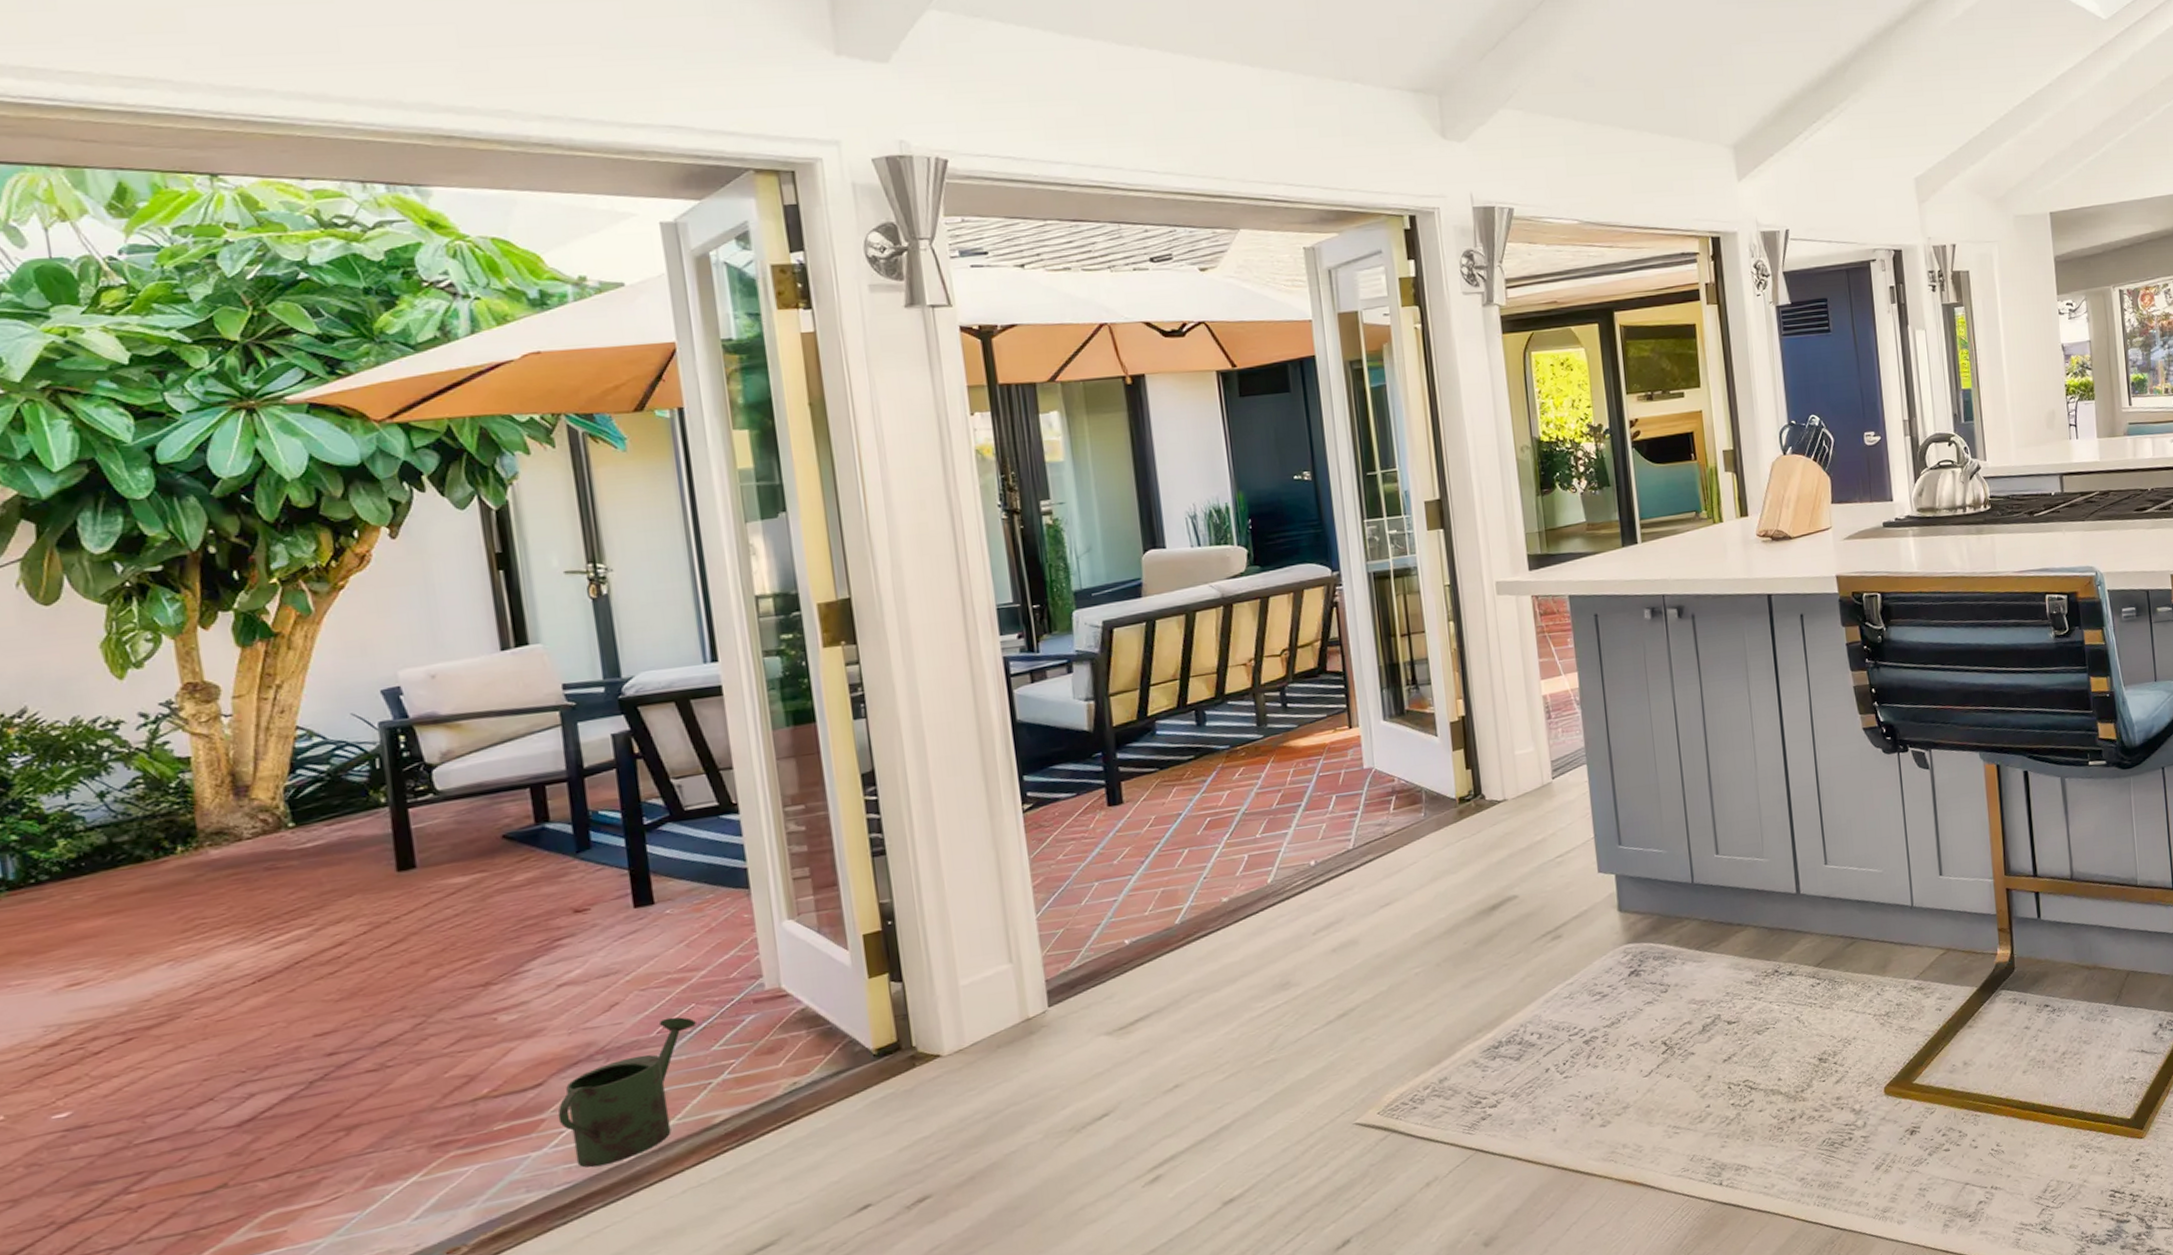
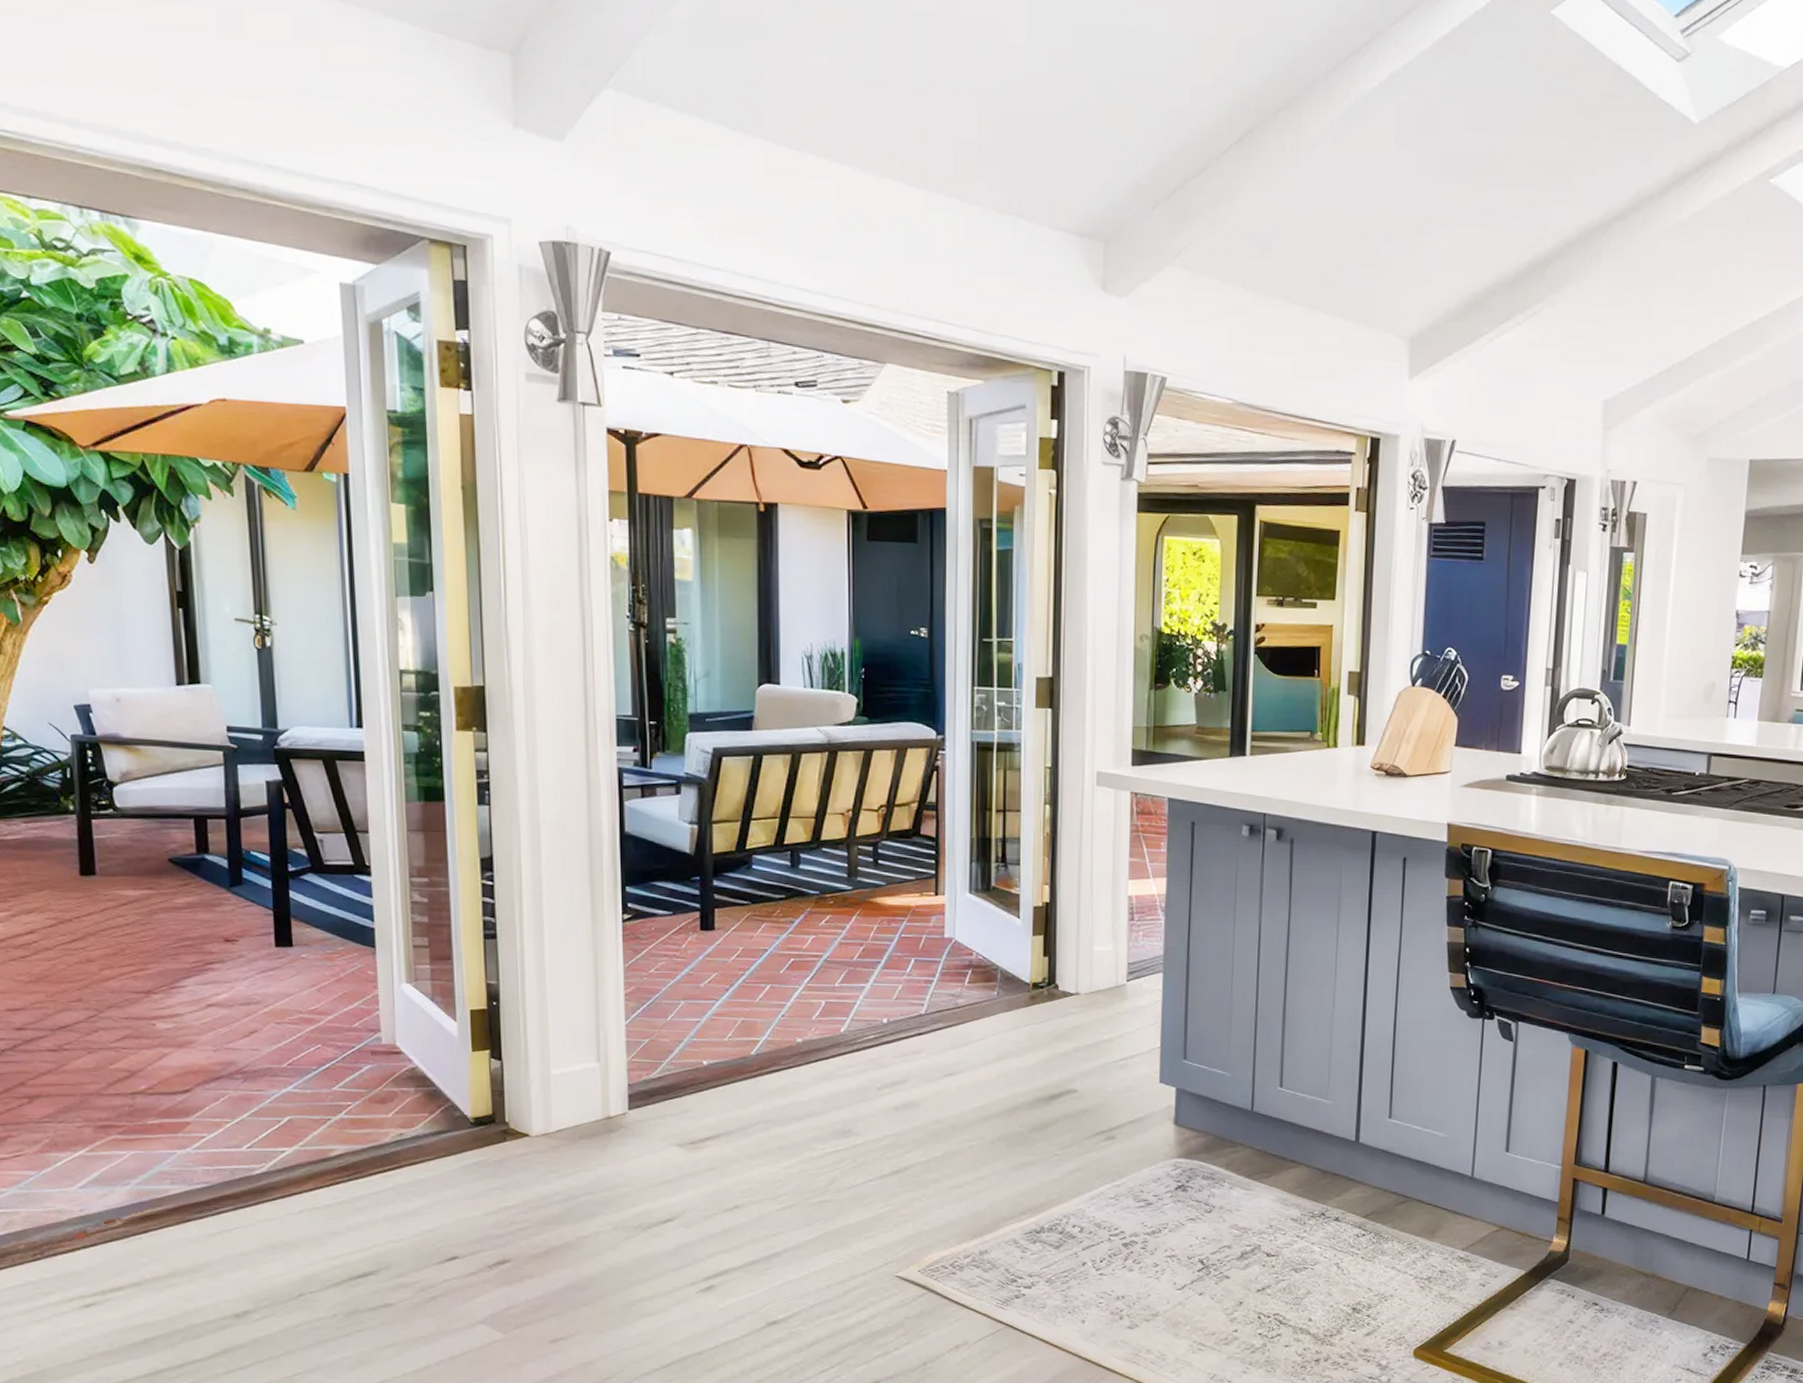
watering can: present [557,1017,696,1167] -> none [201,1053,321,1173]

